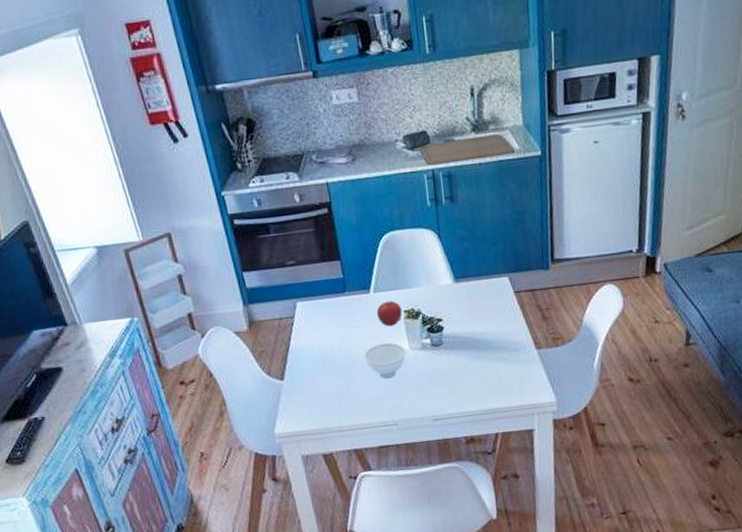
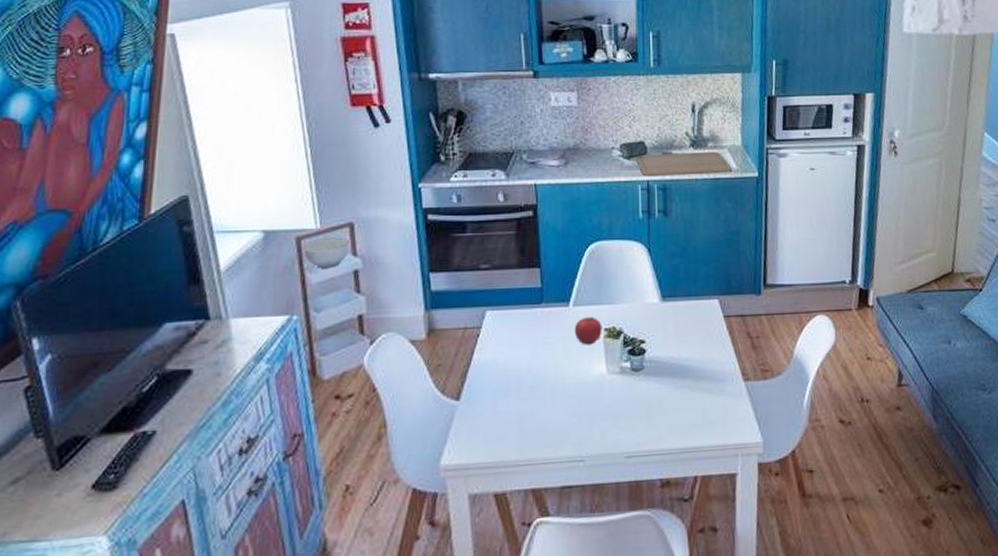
bowl: none [131,246,171,276] -> present [303,237,349,268]
bowl: present [364,342,407,378] -> none [555,363,603,405]

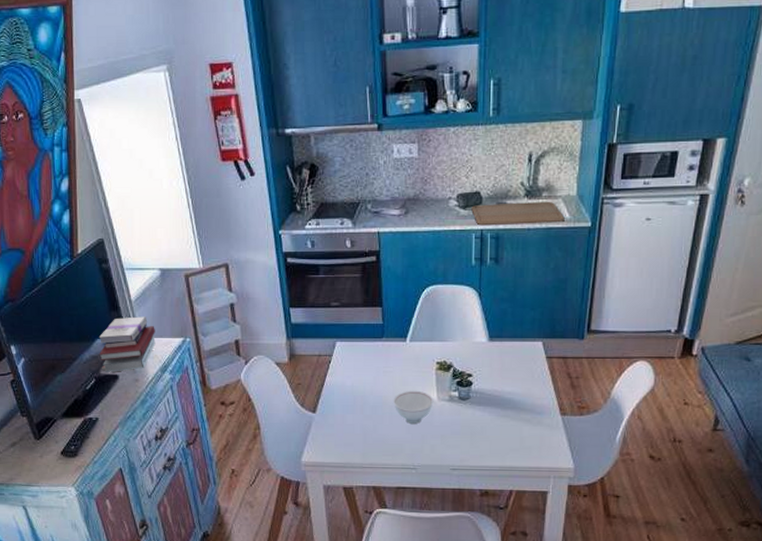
books: none [166,291,251,367] -> present [98,316,156,372]
bowl: present [303,237,349,268] -> none [191,275,225,301]
bowl: none [555,363,603,405] -> present [393,390,434,424]
fruit: present [574,316,602,345] -> none [410,351,435,375]

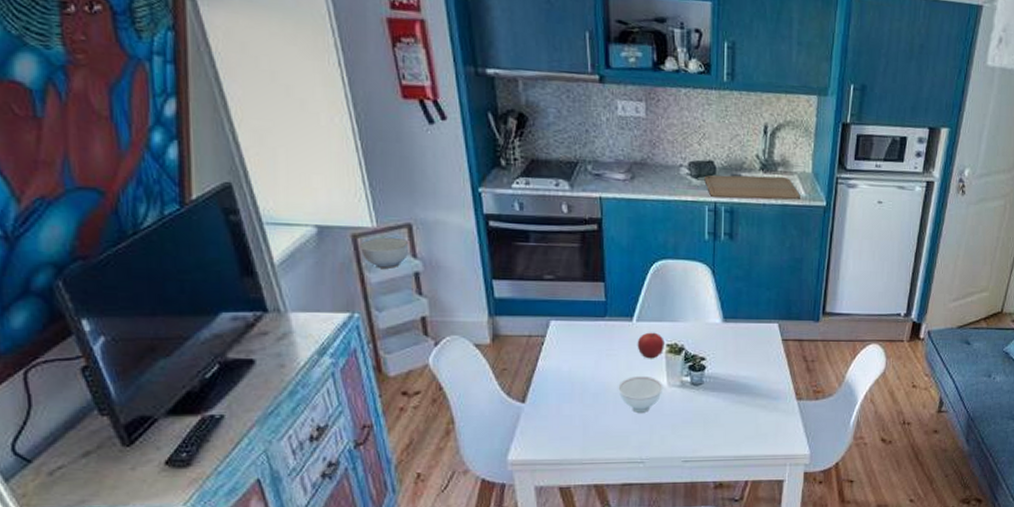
books: present [98,316,156,372] -> none [224,284,310,356]
bowl: none [191,275,225,301] -> present [360,237,408,268]
fruit: none [410,351,435,375] -> present [637,332,664,359]

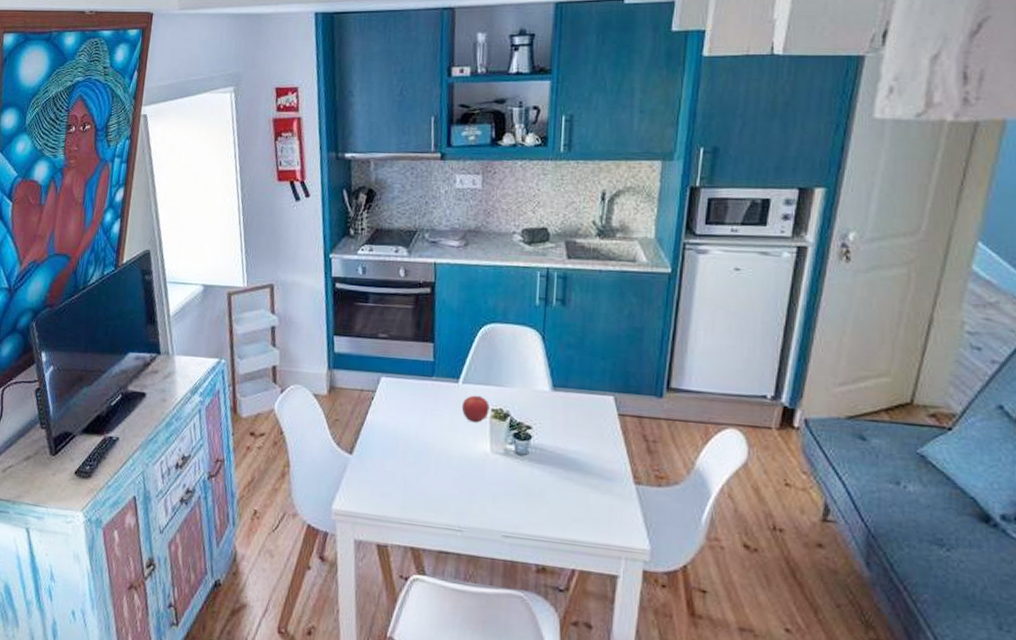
bowl: present [360,237,408,268] -> none [232,295,269,322]
bowl: present [618,375,664,413] -> none [440,438,487,478]
chopping board: present [704,175,800,200] -> none [537,241,641,267]

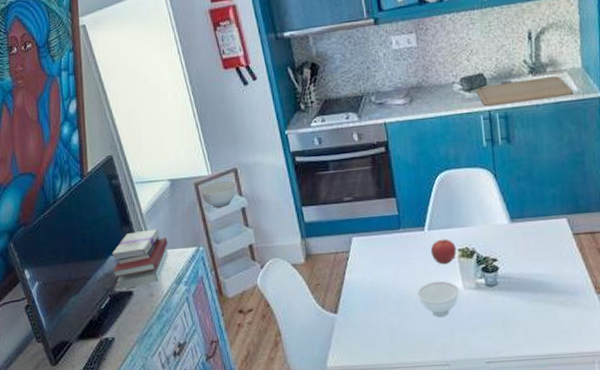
books: none [129,332,191,390] -> present [111,229,169,289]
bowl: none [232,295,269,322] -> present [201,181,236,208]
bowl: none [440,438,487,478] -> present [417,280,460,317]
chopping board: none [537,241,641,267] -> present [476,75,573,107]

